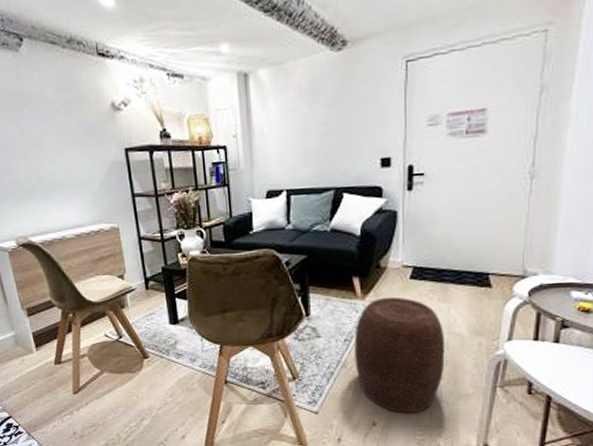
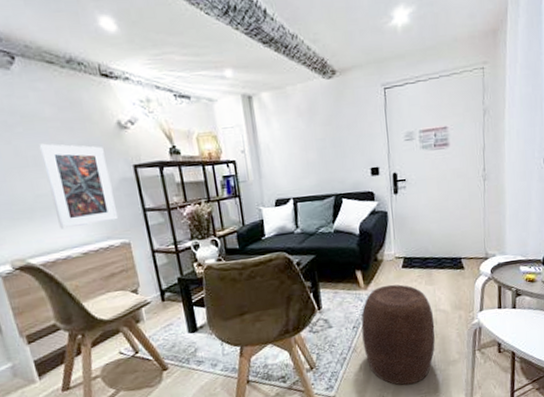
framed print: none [41,125,109,210] -> present [39,143,119,229]

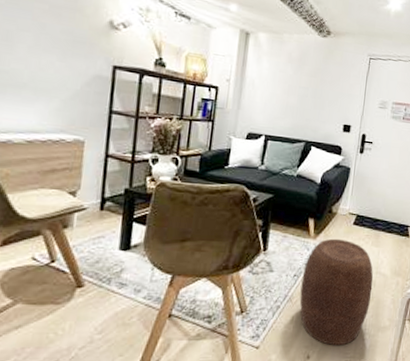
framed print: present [39,143,119,229] -> none [10,20,87,115]

